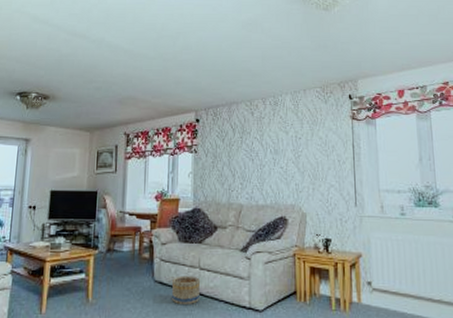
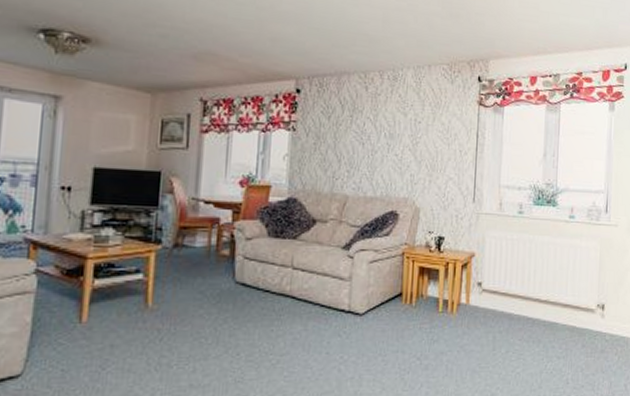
basket: present [171,275,201,304] -> none [257,276,293,308]

